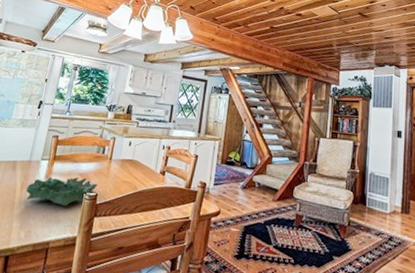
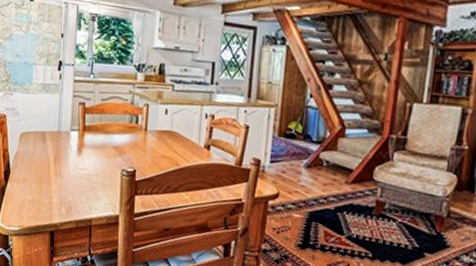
decorative bowl: present [26,176,98,206] -> none [59,149,135,182]

